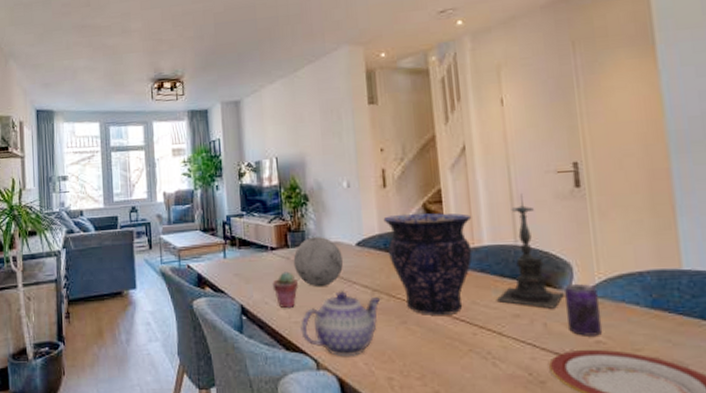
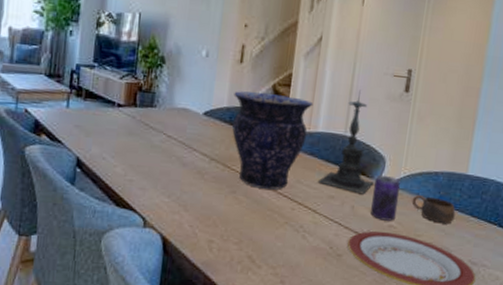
potted succulent: present [272,271,299,308] -> none [113,130,141,166]
decorative orb: present [293,237,344,288] -> none [138,100,189,150]
teapot: present [301,291,381,357] -> none [134,156,217,219]
cup: none [617,302,681,333] -> present [412,195,456,224]

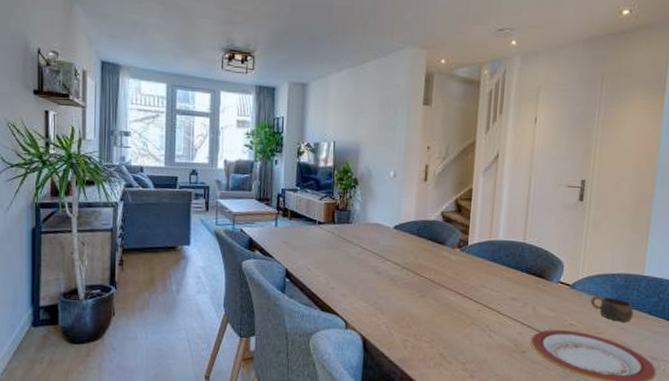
vase: present [232,91,314,190] -> none [420,206,494,294]
candle holder: present [317,90,374,195] -> none [500,200,553,296]
beverage can: present [371,174,401,221] -> none [551,277,579,320]

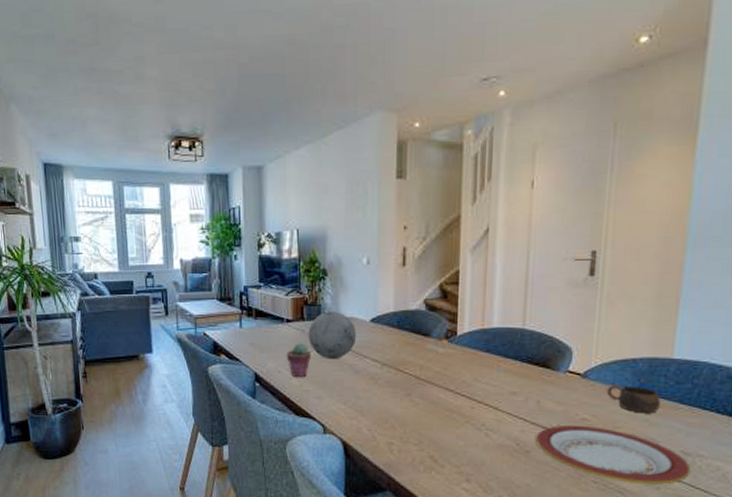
potted succulent: none [316,244,340,275] -> present [286,343,312,377]
decorative orb: none [337,217,381,261] -> present [308,312,357,360]

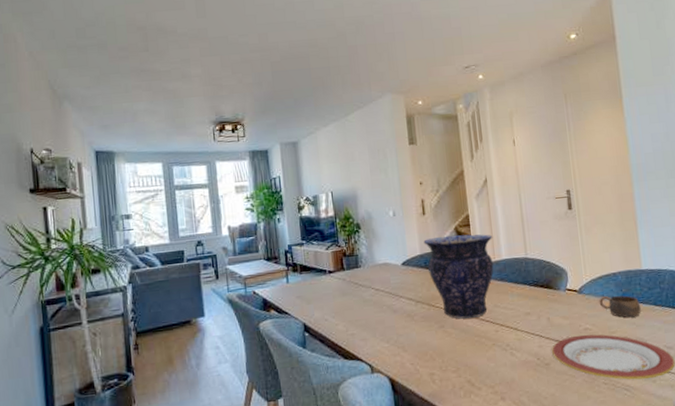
potted succulent: present [286,343,312,377] -> none [331,291,354,323]
decorative orb: present [308,312,357,360] -> none [348,259,392,303]
vase: none [399,293,486,391] -> present [423,234,494,319]

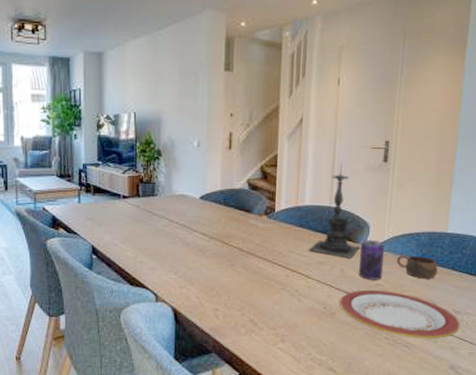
vase: present [423,234,494,319] -> none [226,174,299,261]
candle holder: none [512,216,562,306] -> present [308,164,360,258]
beverage can: none [561,284,589,325] -> present [359,239,385,280]

